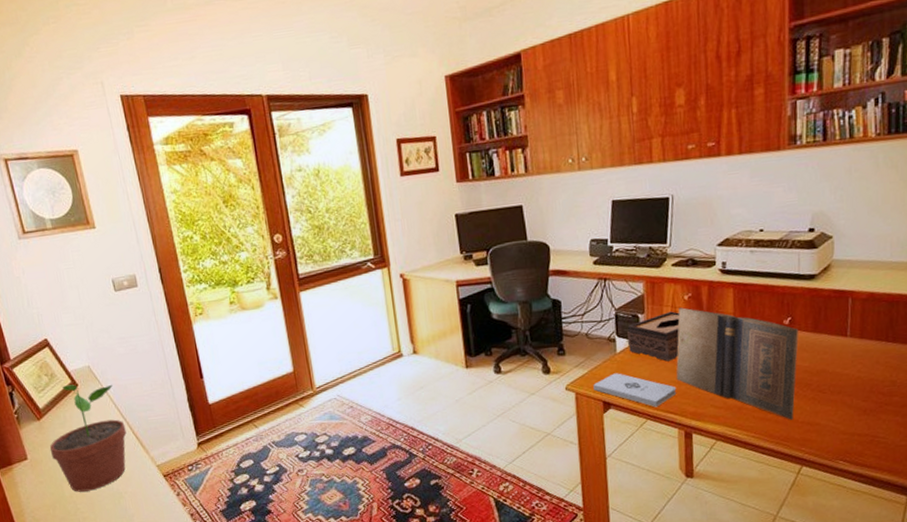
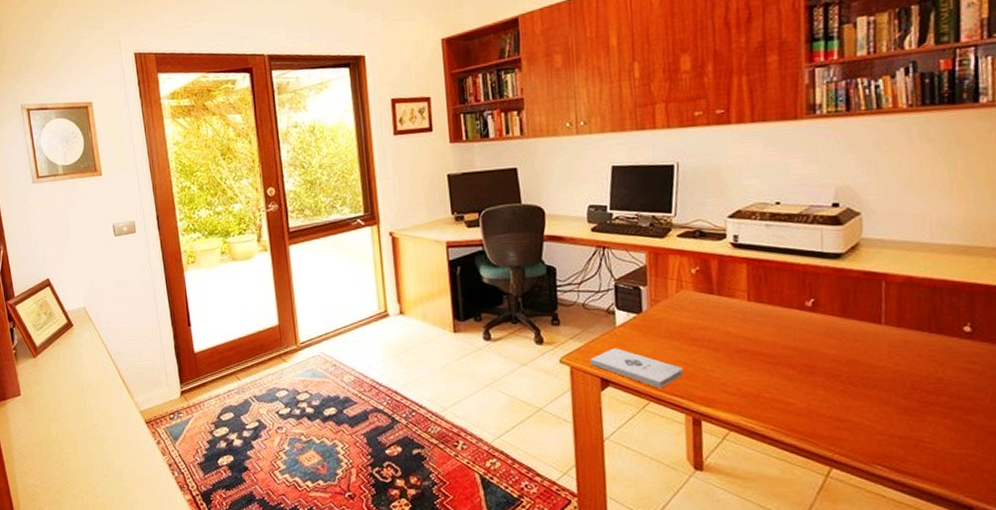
potted plant: present [49,384,127,492] -> none [42,325,114,432]
tissue box: present [627,311,680,362] -> none [627,285,687,339]
book: present [676,307,799,420] -> none [682,282,824,414]

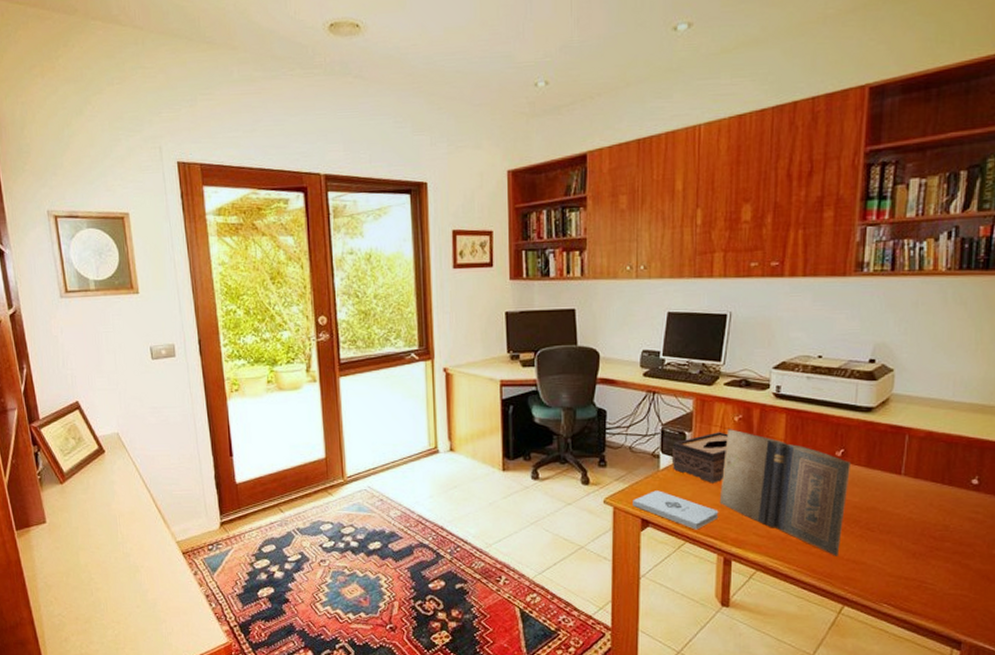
tissue box: none [627,285,687,339] -> present [671,432,728,483]
book: none [682,282,824,414] -> present [719,429,852,556]

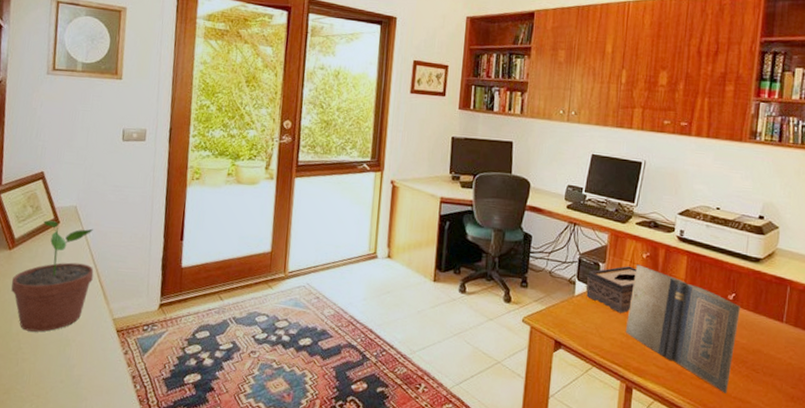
potted plant: none [69,451,149,561] -> present [11,220,94,332]
notepad: present [633,490,719,530] -> none [548,314,624,356]

